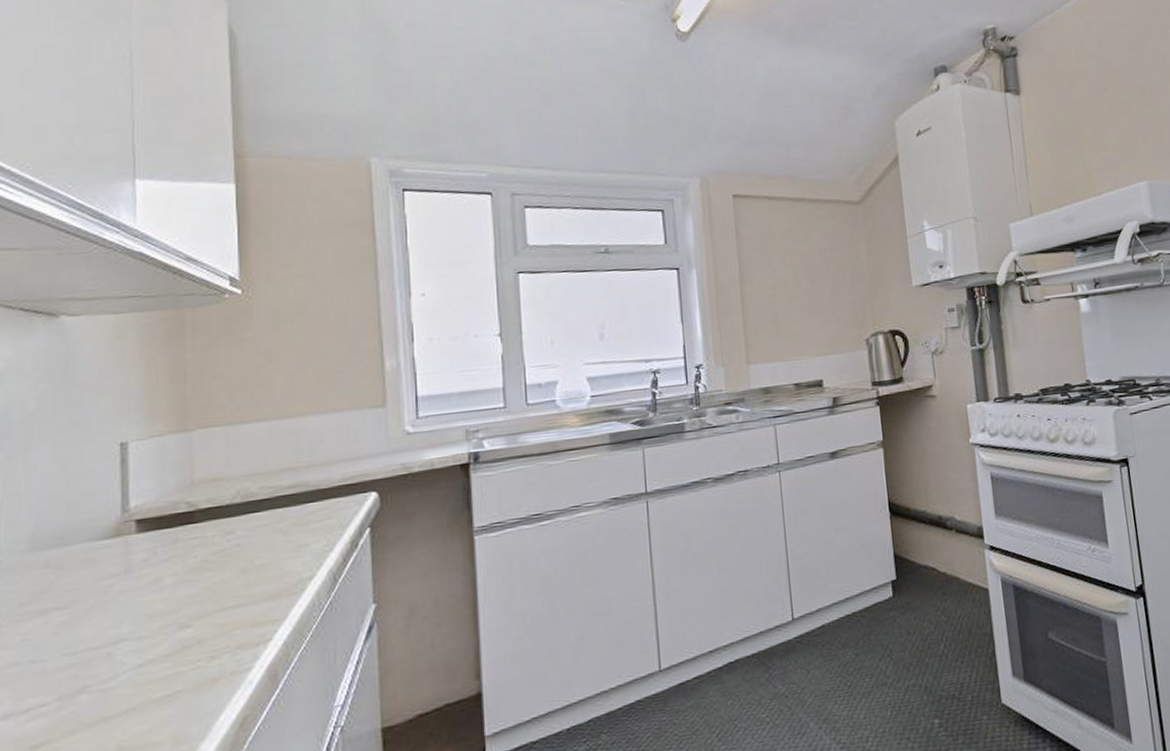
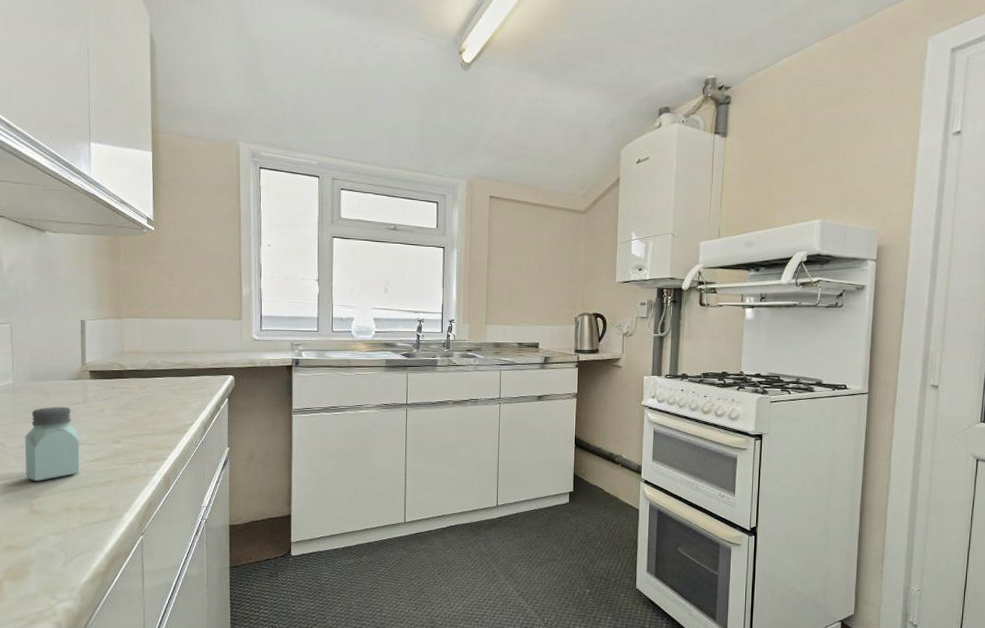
saltshaker: none [18,583,119,719] -> present [25,406,80,482]

